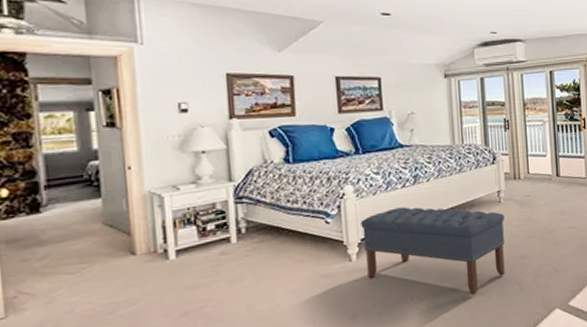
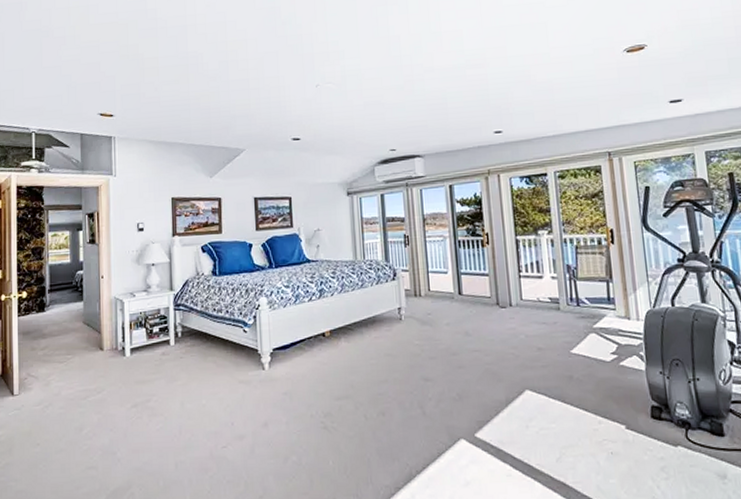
bench: present [361,207,505,295] -> none [273,320,407,414]

